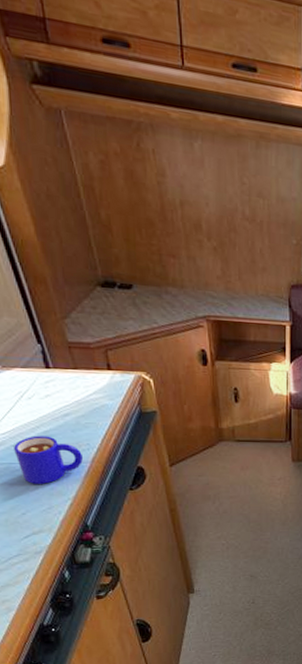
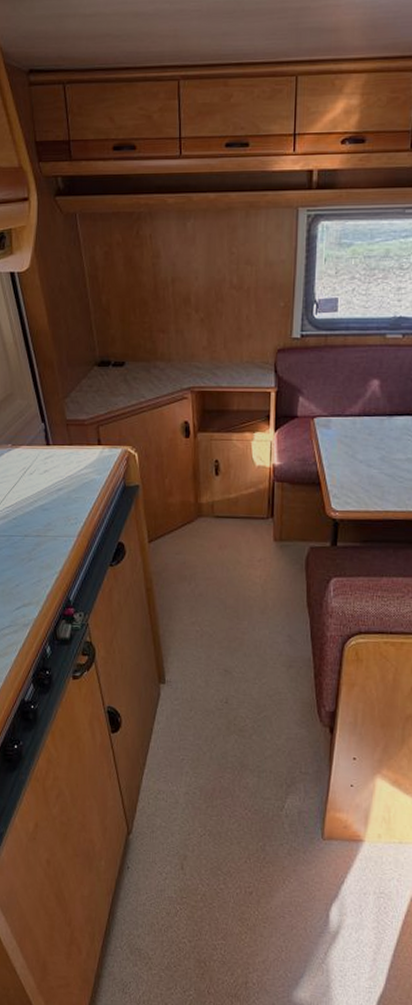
mug: present [14,435,83,484] -> none [15,509,70,557]

